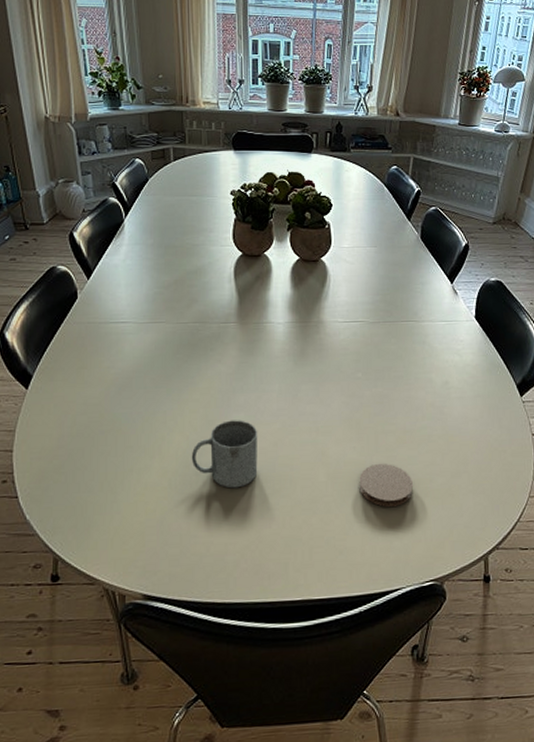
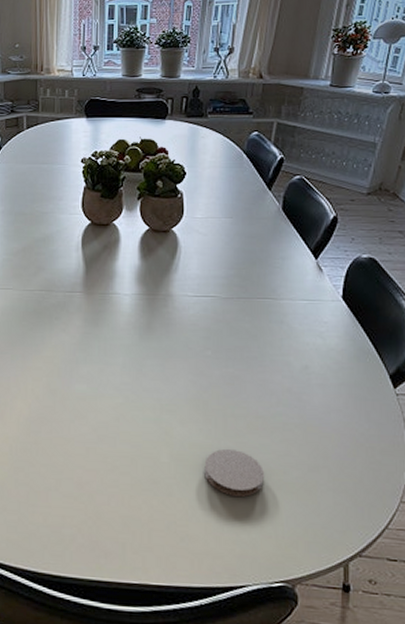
mug: present [191,420,258,489] -> none [32,391,100,461]

